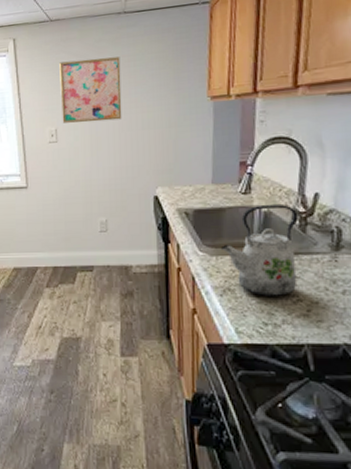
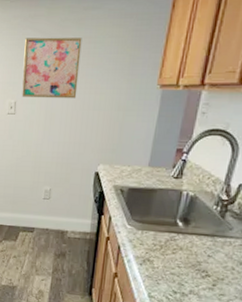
kettle: present [221,205,298,296] -> none [147,190,221,271]

